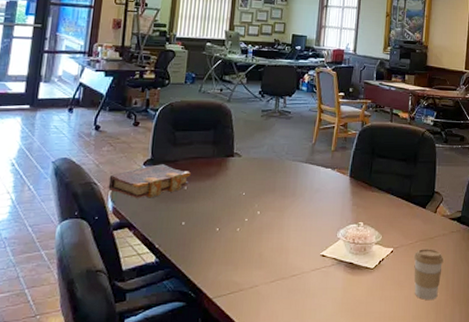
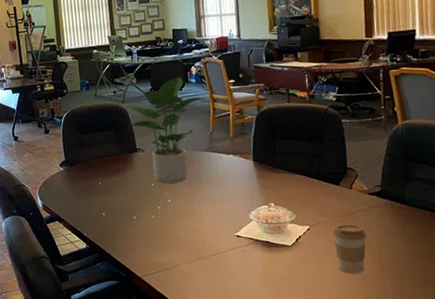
book: present [108,164,191,198] -> none [34,164,102,196]
potted plant: none [231,82,314,193] -> present [128,76,206,183]

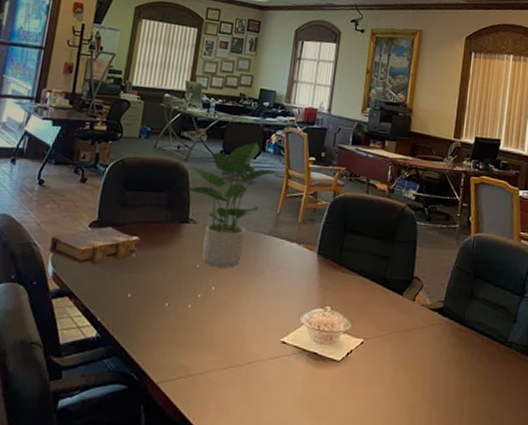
book: none [34,164,102,196] -> present [49,227,140,265]
coffee cup: present [332,224,367,274] -> none [385,342,421,402]

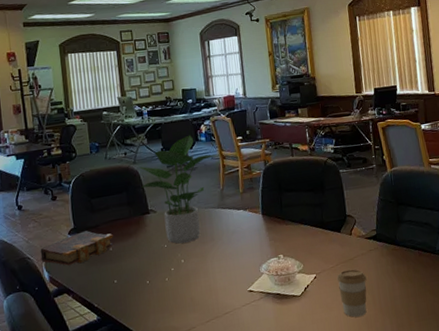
coffee cup: none [385,342,421,402] -> present [336,269,367,317]

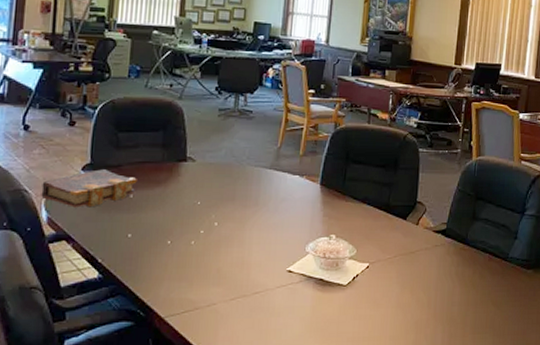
potted plant: present [139,135,216,244] -> none [183,77,280,203]
coffee cup: present [336,269,367,317] -> none [391,264,426,319]

